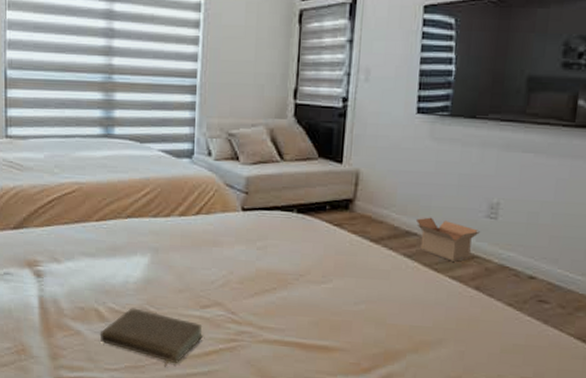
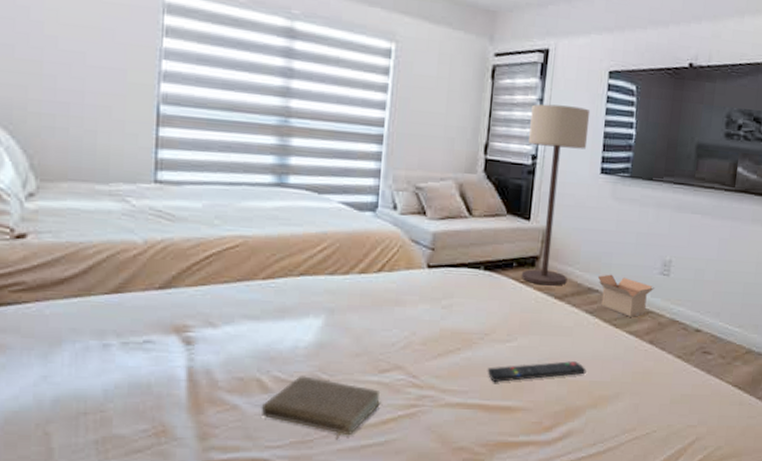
remote control: none [303,304,406,322] -> present [487,361,586,382]
floor lamp: none [335,45,404,229] -> present [522,104,591,286]

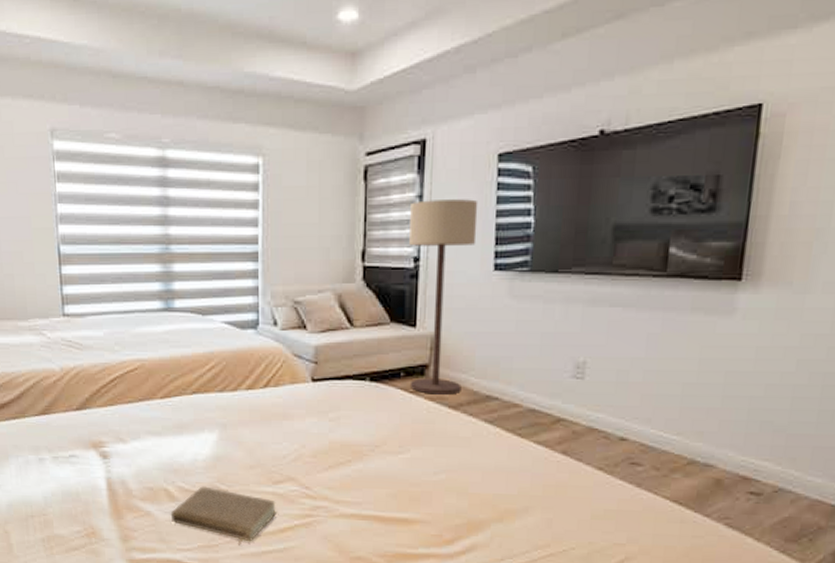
remote control: present [487,361,586,382] -> none [380,473,489,494]
cardboard box: present [597,274,654,317] -> none [496,380,566,426]

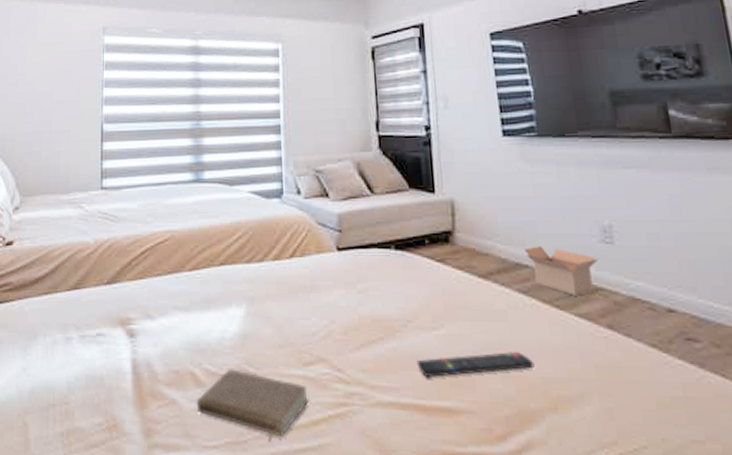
remote control: none [380,473,489,494] -> present [416,352,535,377]
floor lamp: present [409,199,478,395] -> none [416,72,489,263]
cardboard box: none [496,380,566,426] -> present [523,246,598,296]

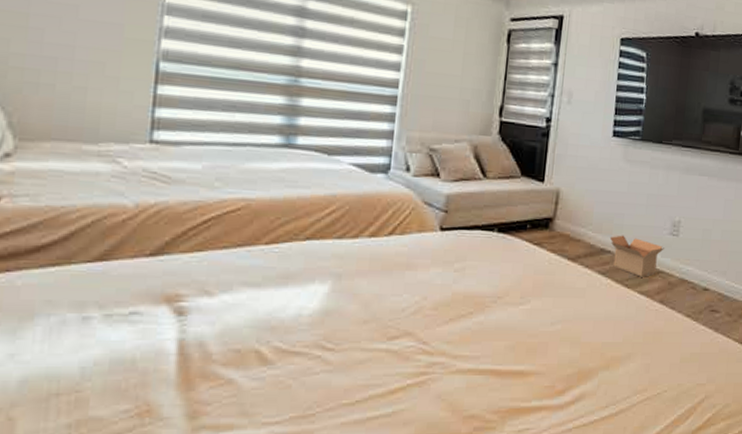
book: present [196,369,310,442] -> none [259,345,390,413]
remote control: present [416,352,535,377] -> none [499,323,599,346]

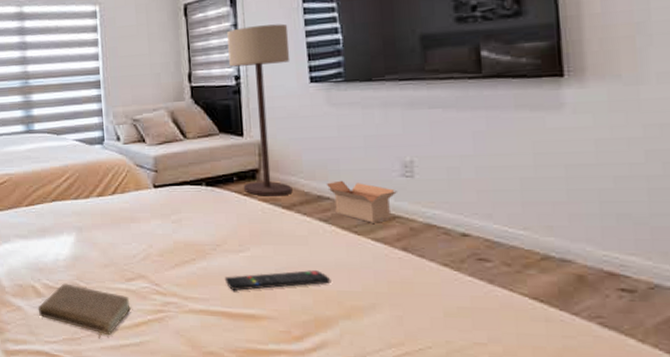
book: none [259,345,390,413] -> present [37,283,132,339]
remote control: none [499,323,599,346] -> present [224,270,331,291]
floor lamp: none [535,68,603,247] -> present [227,23,293,196]

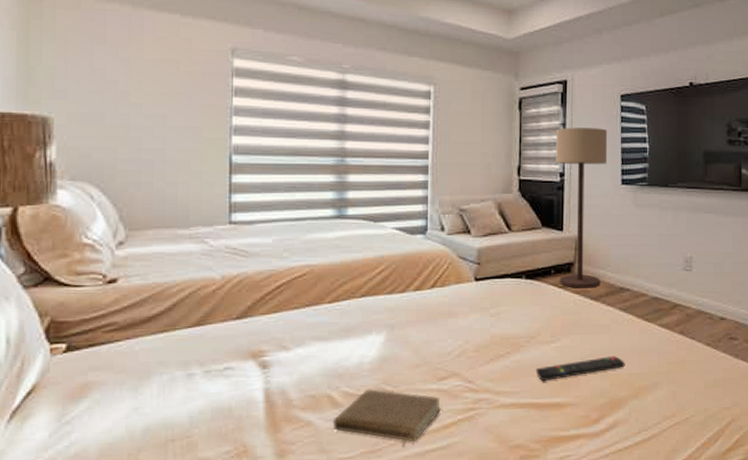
cardboard box: present [326,180,397,223] -> none [627,273,679,311]

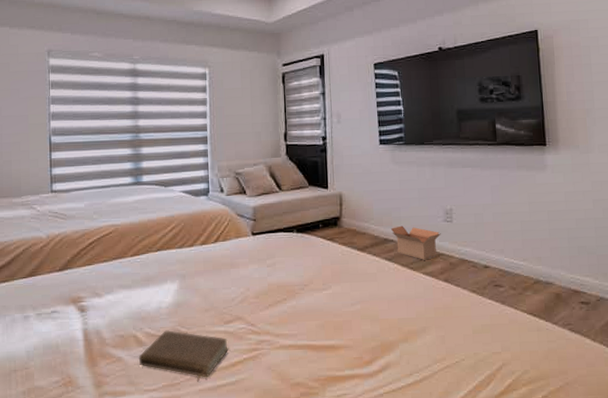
remote control: present [535,356,625,381] -> none [310,302,394,325]
floor lamp: present [556,127,608,288] -> none [317,95,366,240]
cardboard box: none [627,273,679,311] -> present [390,225,441,260]

